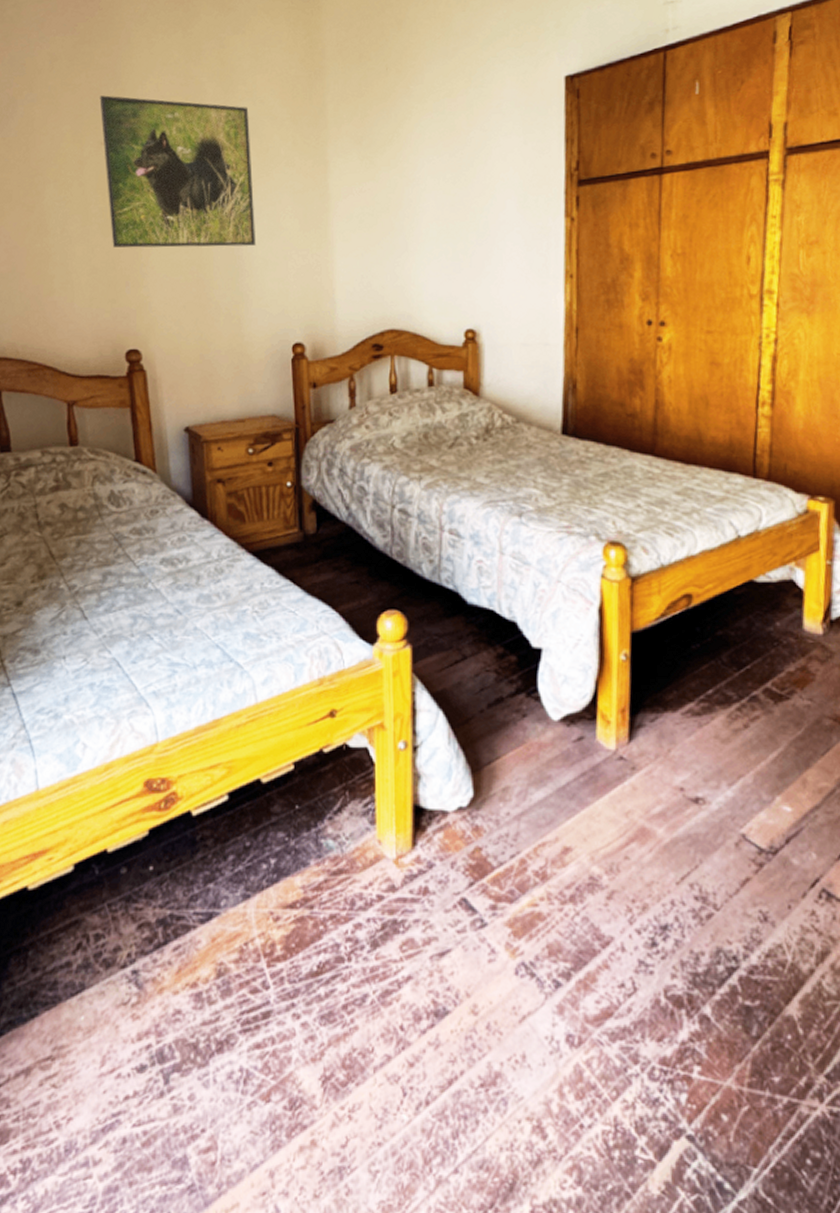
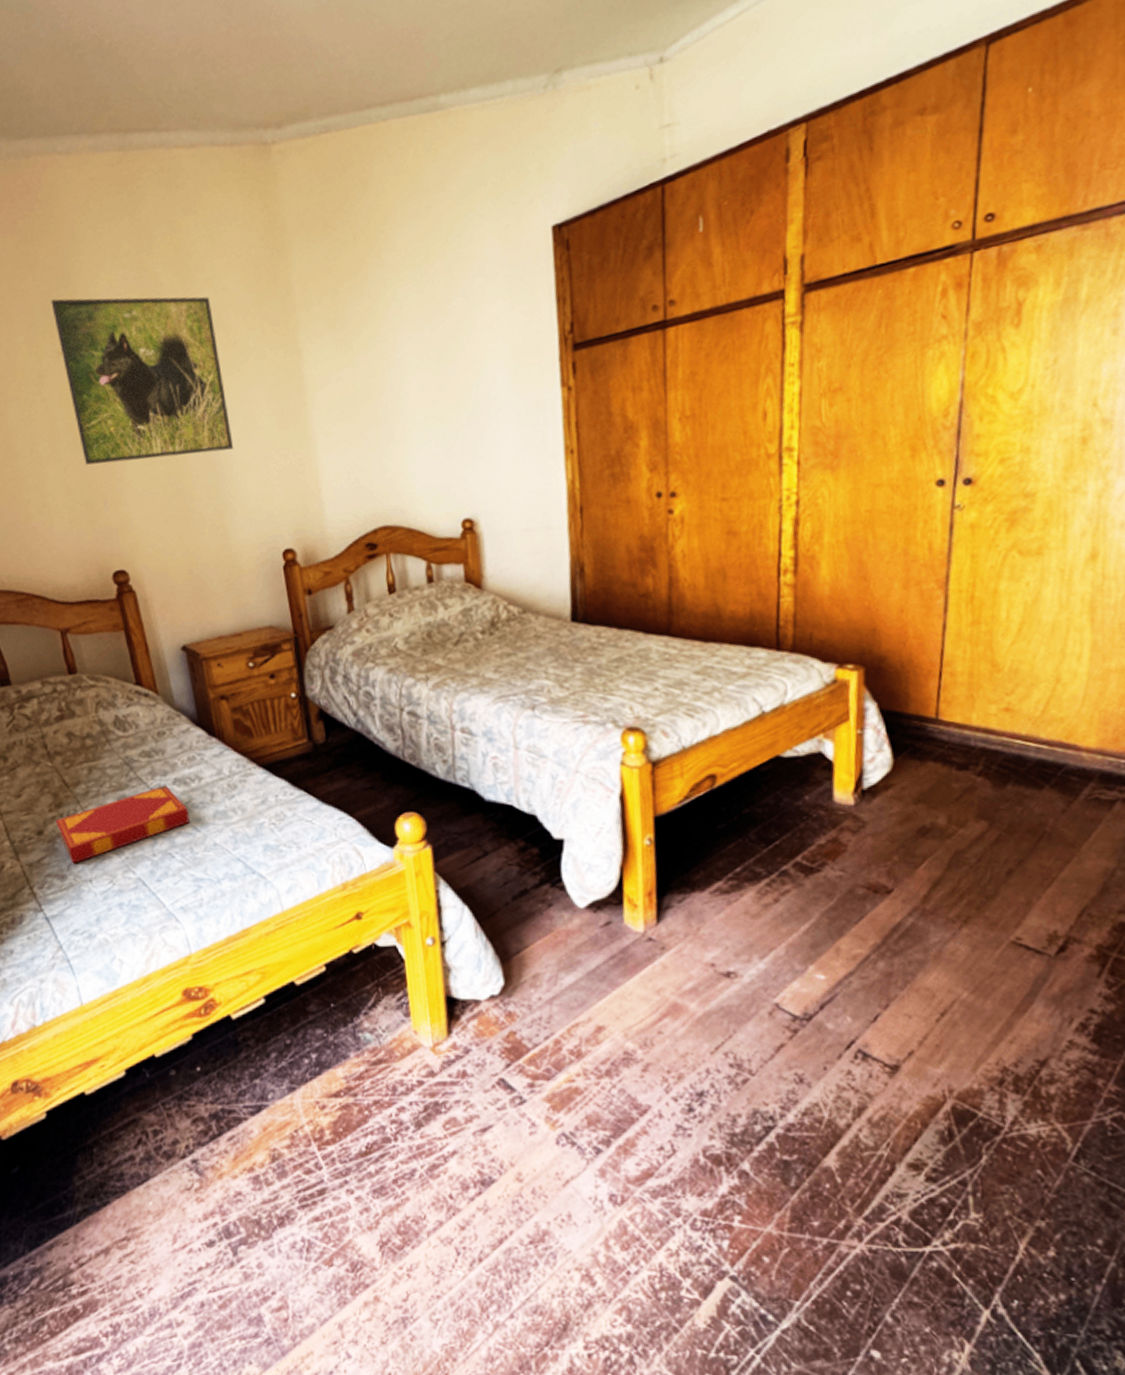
hardback book: none [37,564,173,638] -> present [56,785,190,864]

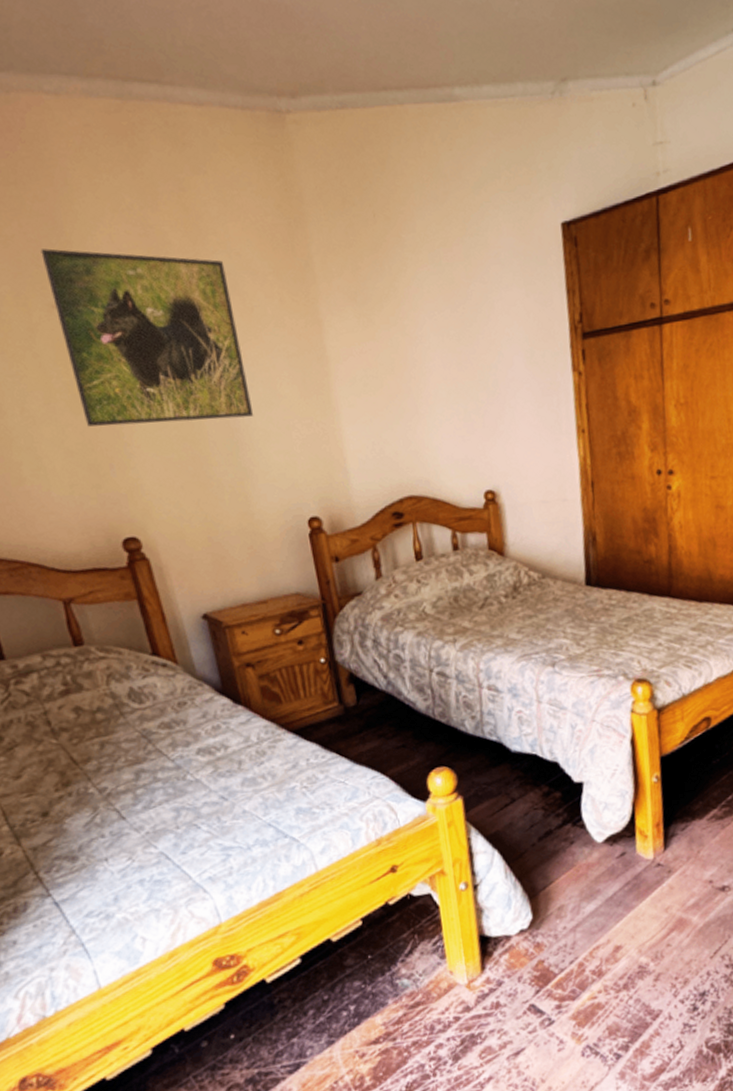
hardback book: present [56,785,190,864] -> none [63,755,216,844]

